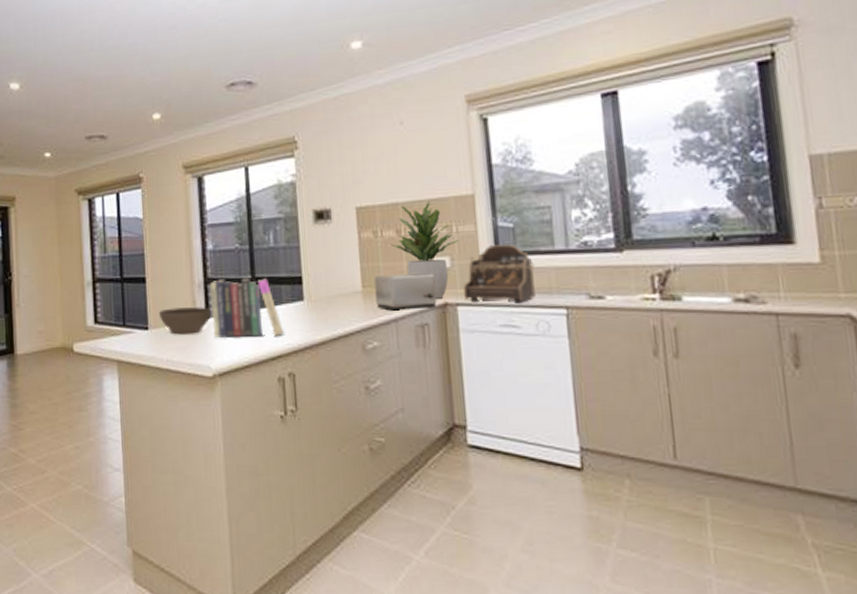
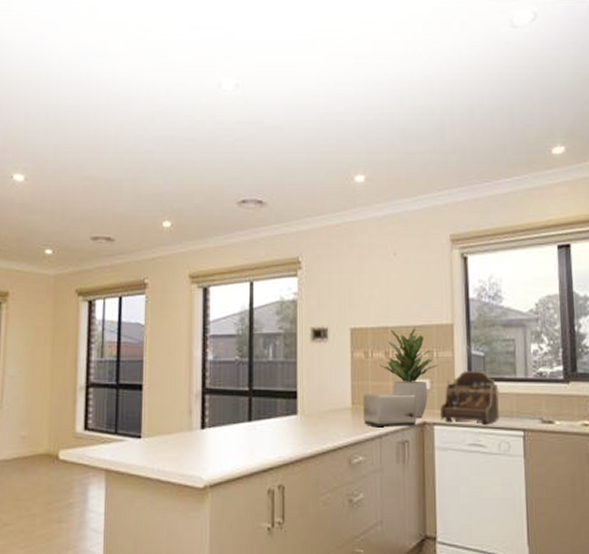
bowl: present [158,306,212,335] -> none [153,416,208,444]
books: present [210,278,283,338] -> none [207,390,276,450]

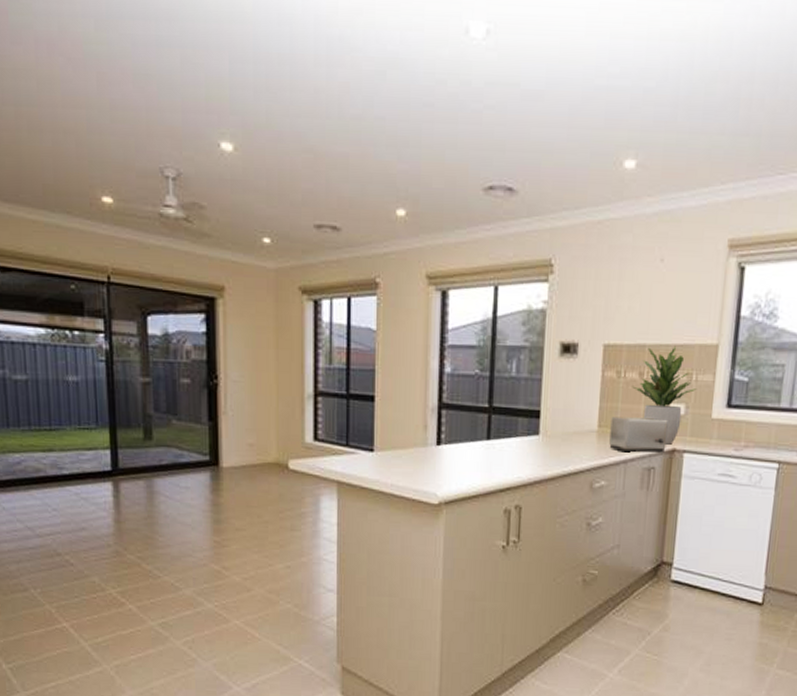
spice rack: present [440,371,499,425] -> none [692,397,759,455]

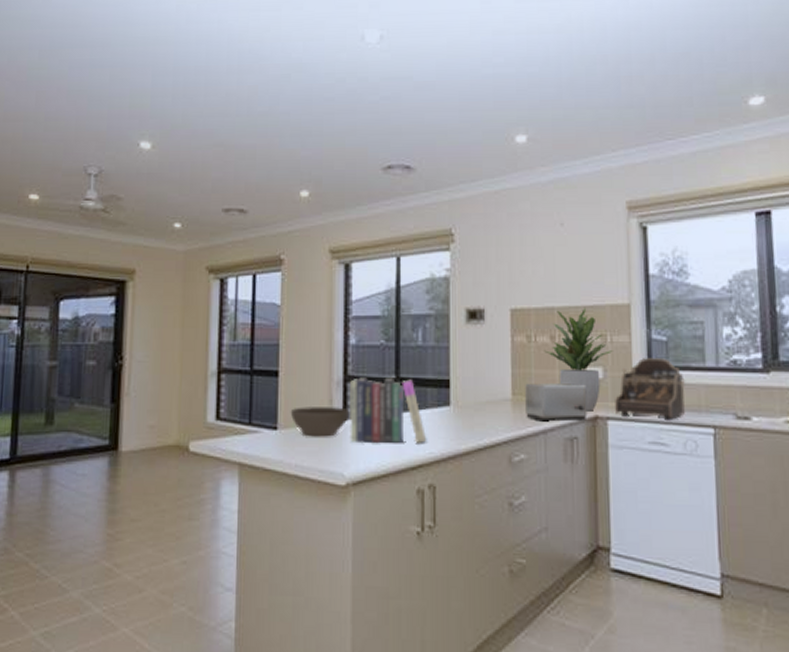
bowl: none [386,431,444,460] -> present [290,405,350,437]
books: none [443,405,515,468] -> present [350,377,426,444]
spice rack: none [692,397,759,455] -> present [615,358,685,420]

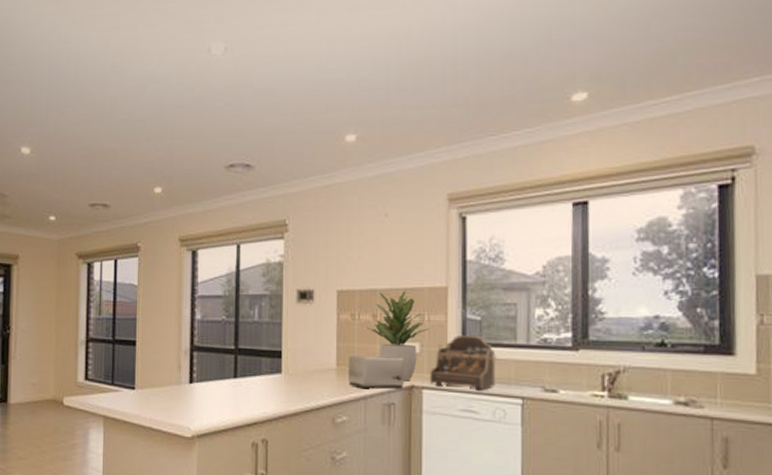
bowl: present [290,405,350,437] -> none [145,371,196,397]
books: present [350,377,426,444] -> none [195,348,260,404]

